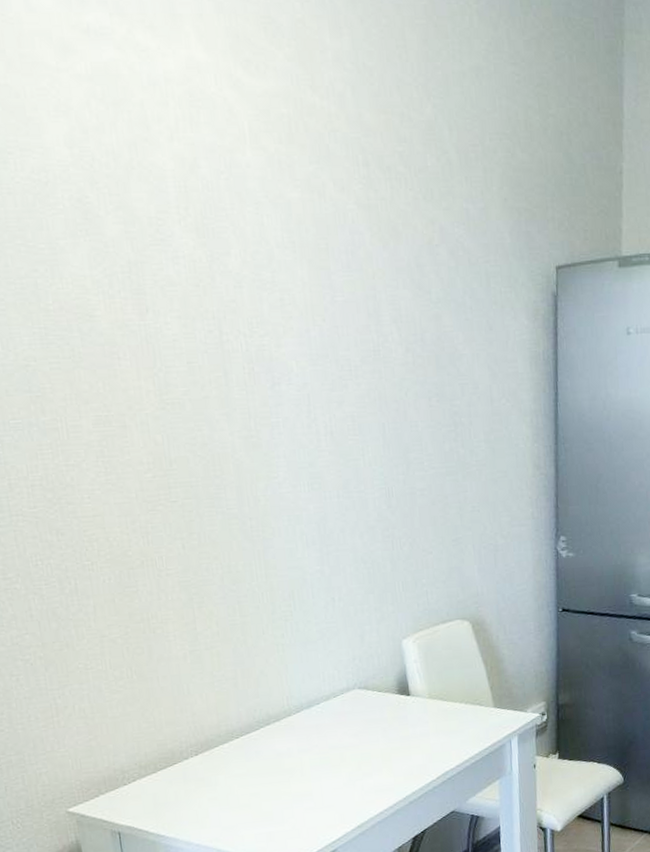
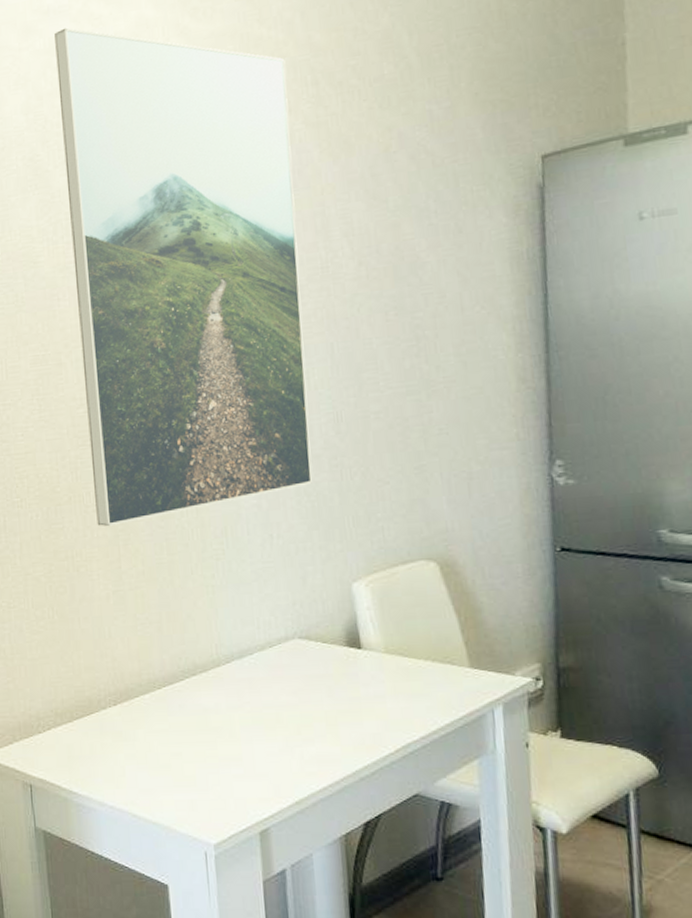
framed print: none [97,54,368,590] -> present [54,27,312,527]

